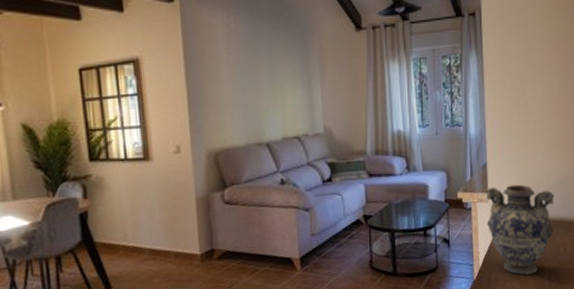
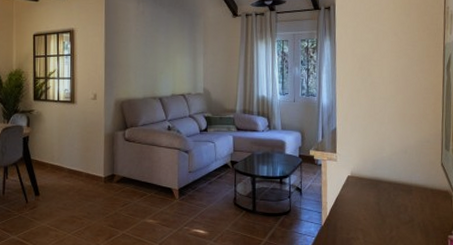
decorative vase: present [485,184,554,275] -> none [334,148,397,228]

